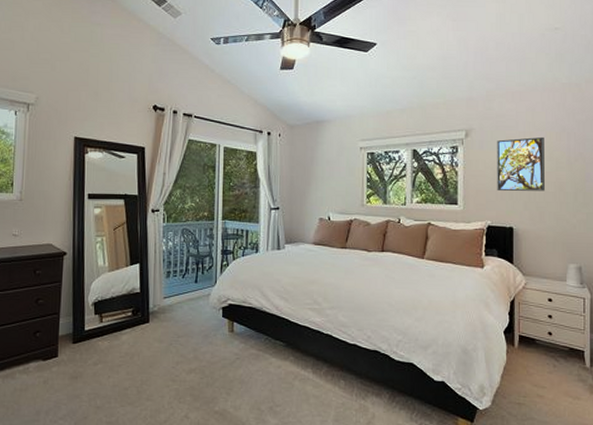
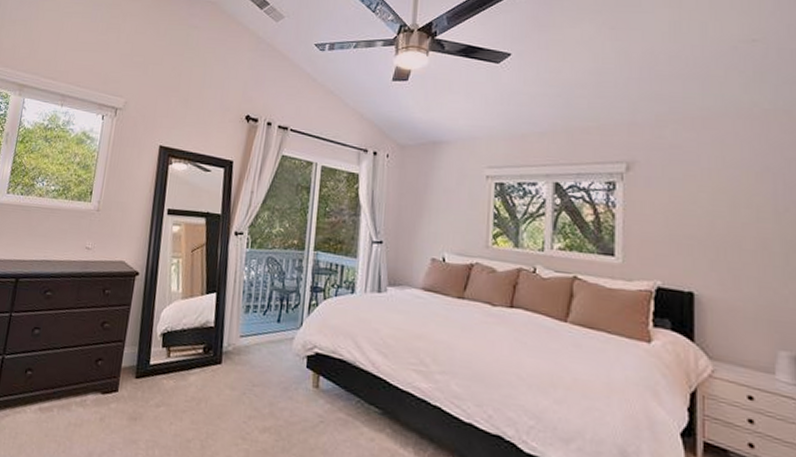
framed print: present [497,136,545,191] -> none [670,176,740,248]

